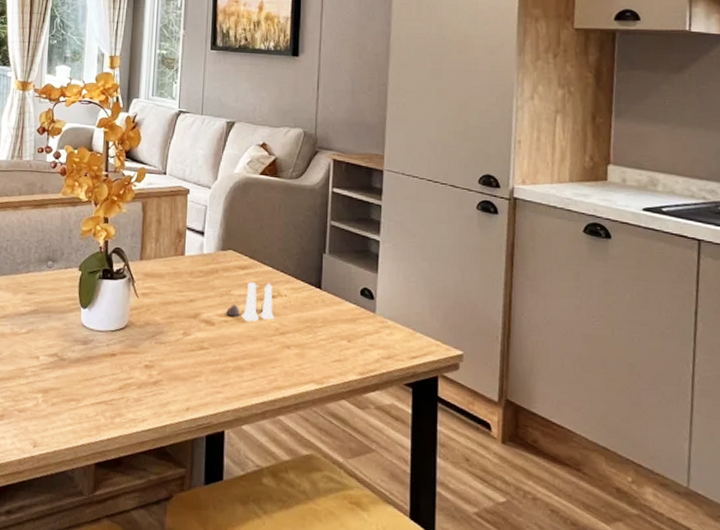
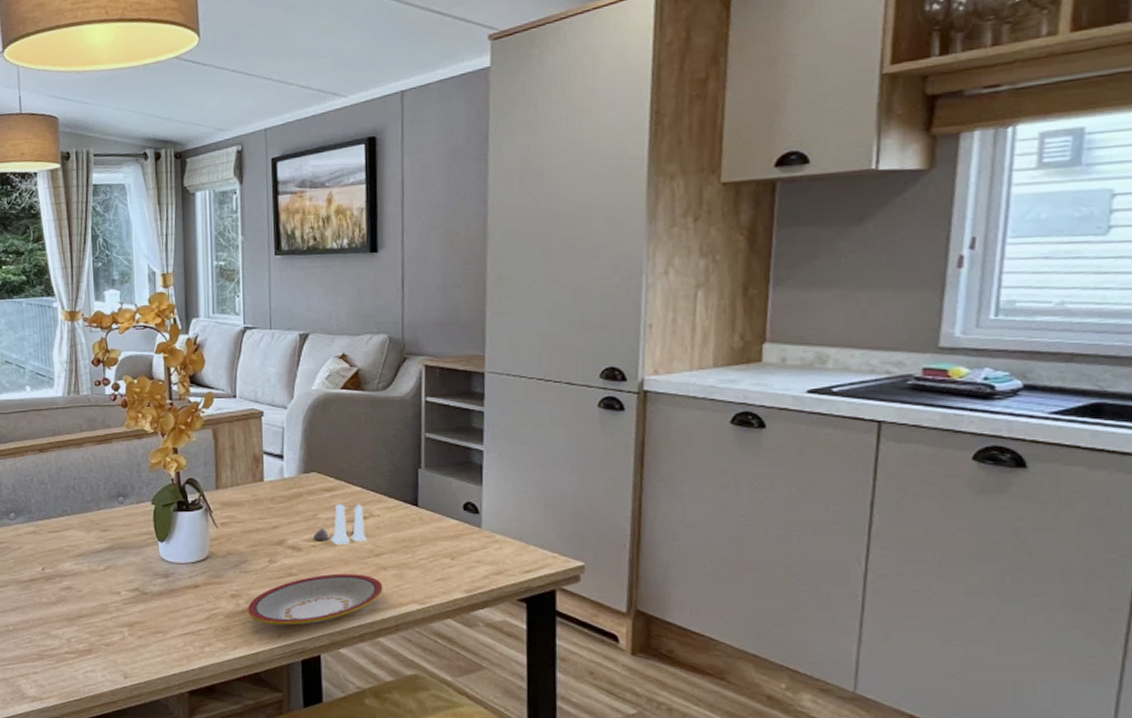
plate: none [158,349,286,400] -> present [247,573,383,625]

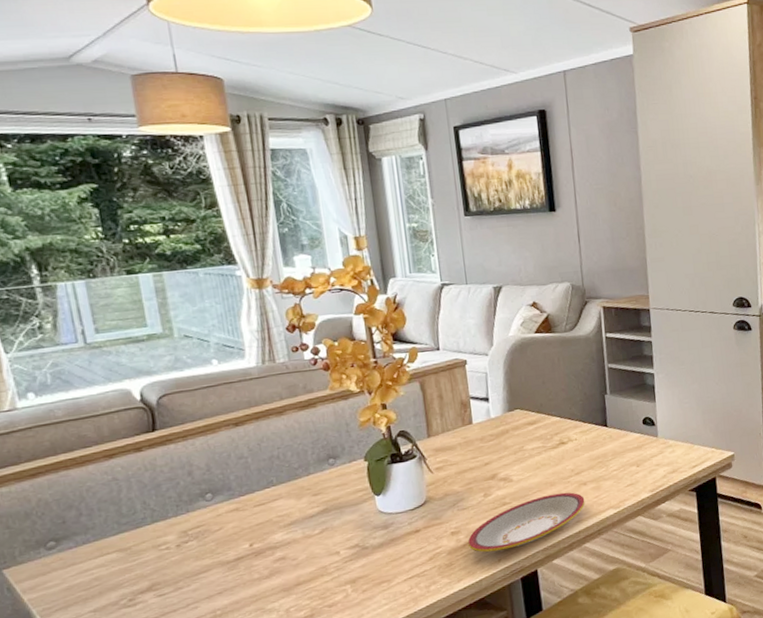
salt and pepper shaker set: present [314,504,367,544] -> none [522,432,568,470]

